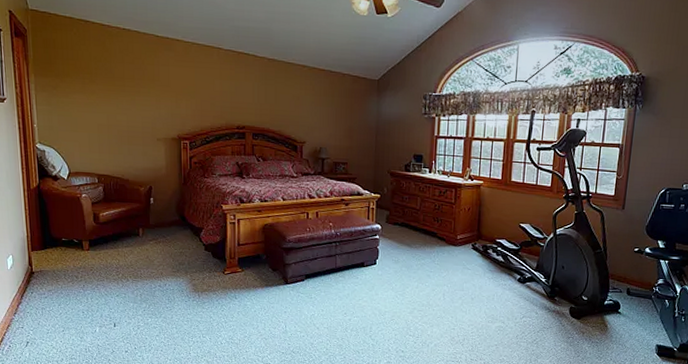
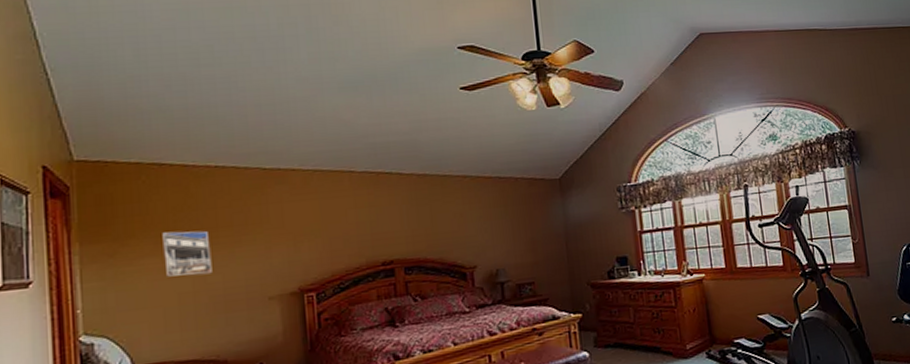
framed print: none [87,76,120,114] -> present [162,231,212,277]

